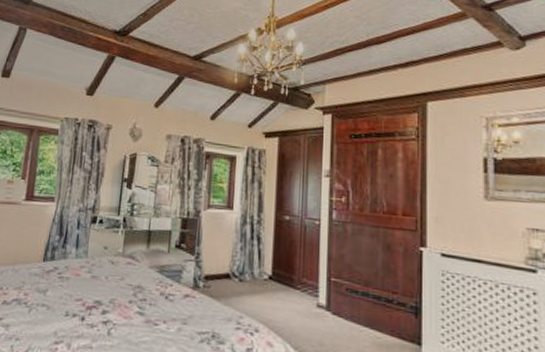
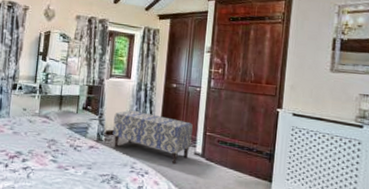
bench: none [212,248,314,320] -> present [112,109,194,165]

